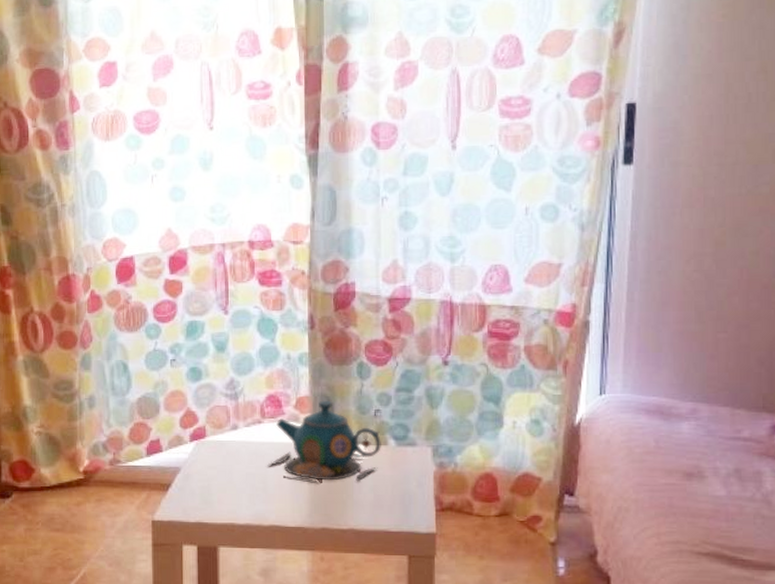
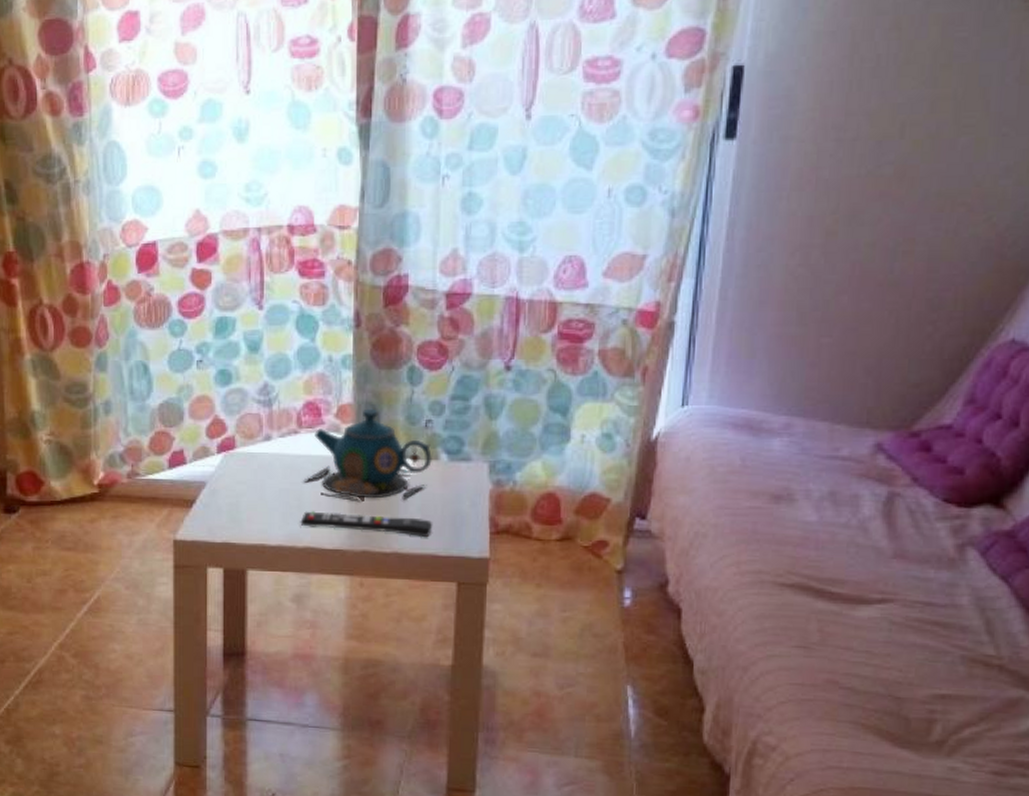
remote control: none [265,493,385,516] -> present [300,511,433,538]

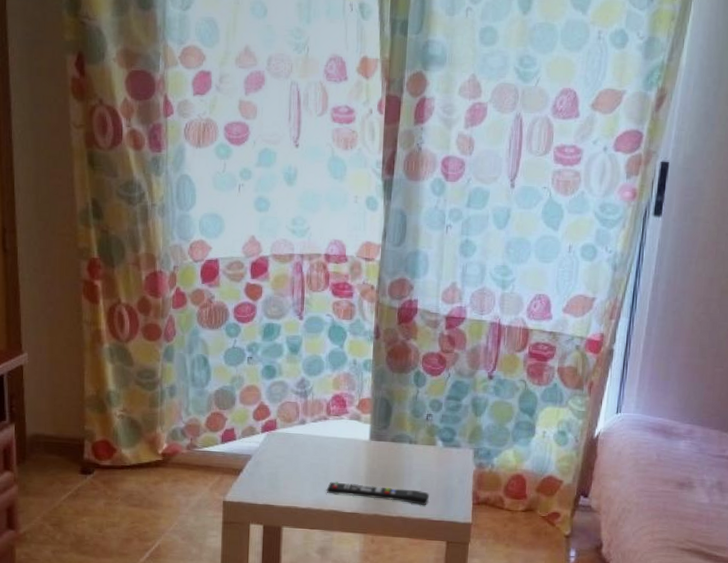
teapot: present [302,408,432,503] -> none [329,403,431,476]

